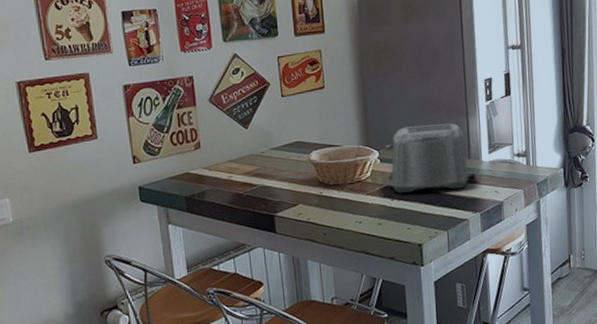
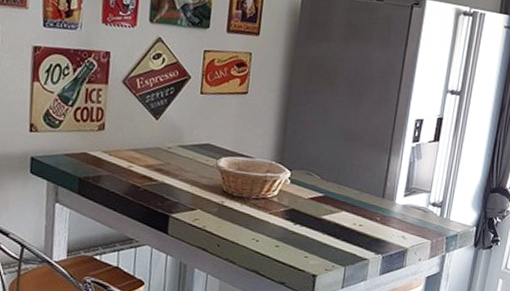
toaster: present [385,123,479,194] -> none [294,151,389,227]

